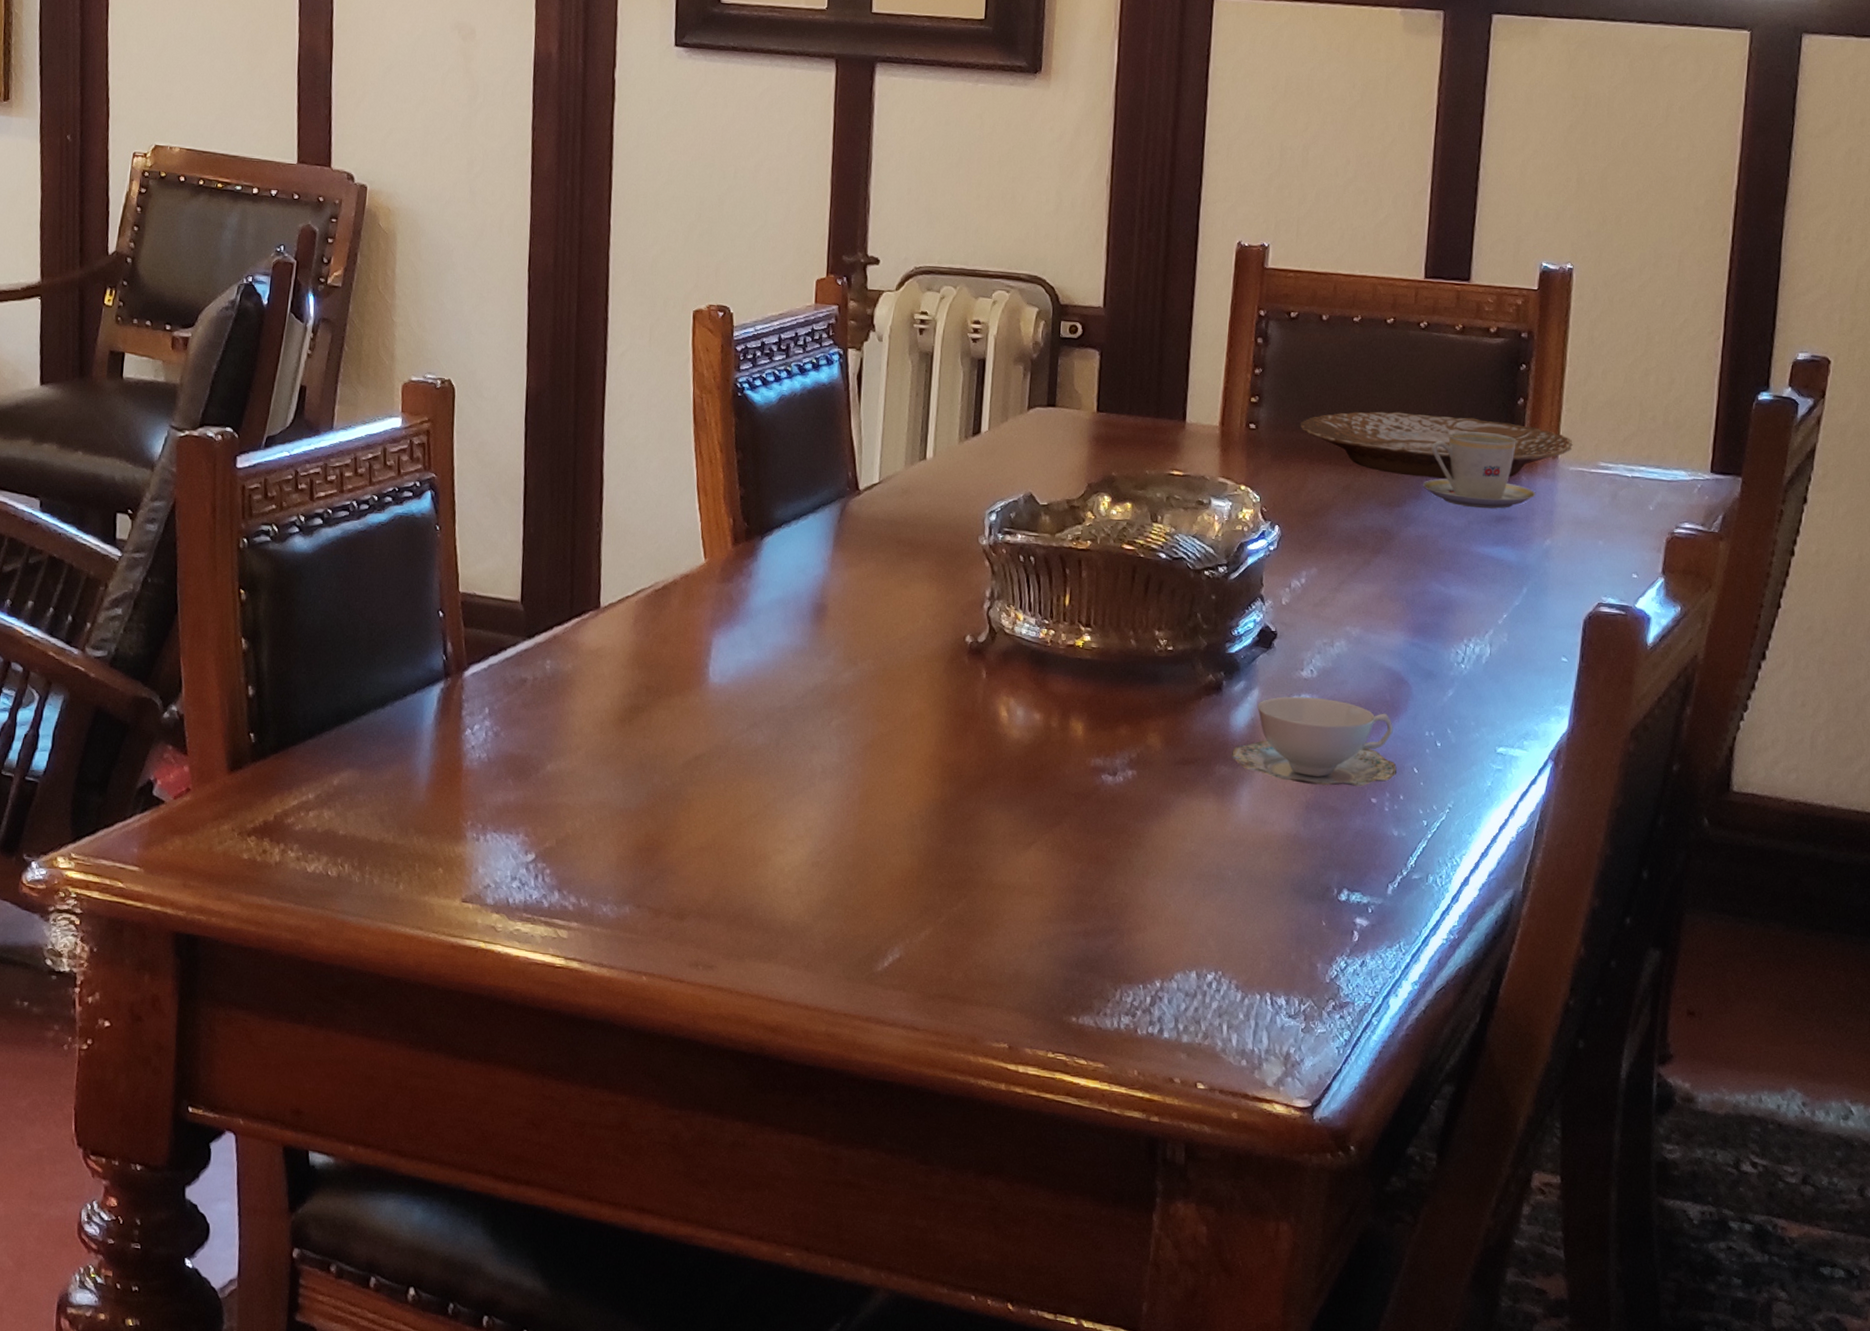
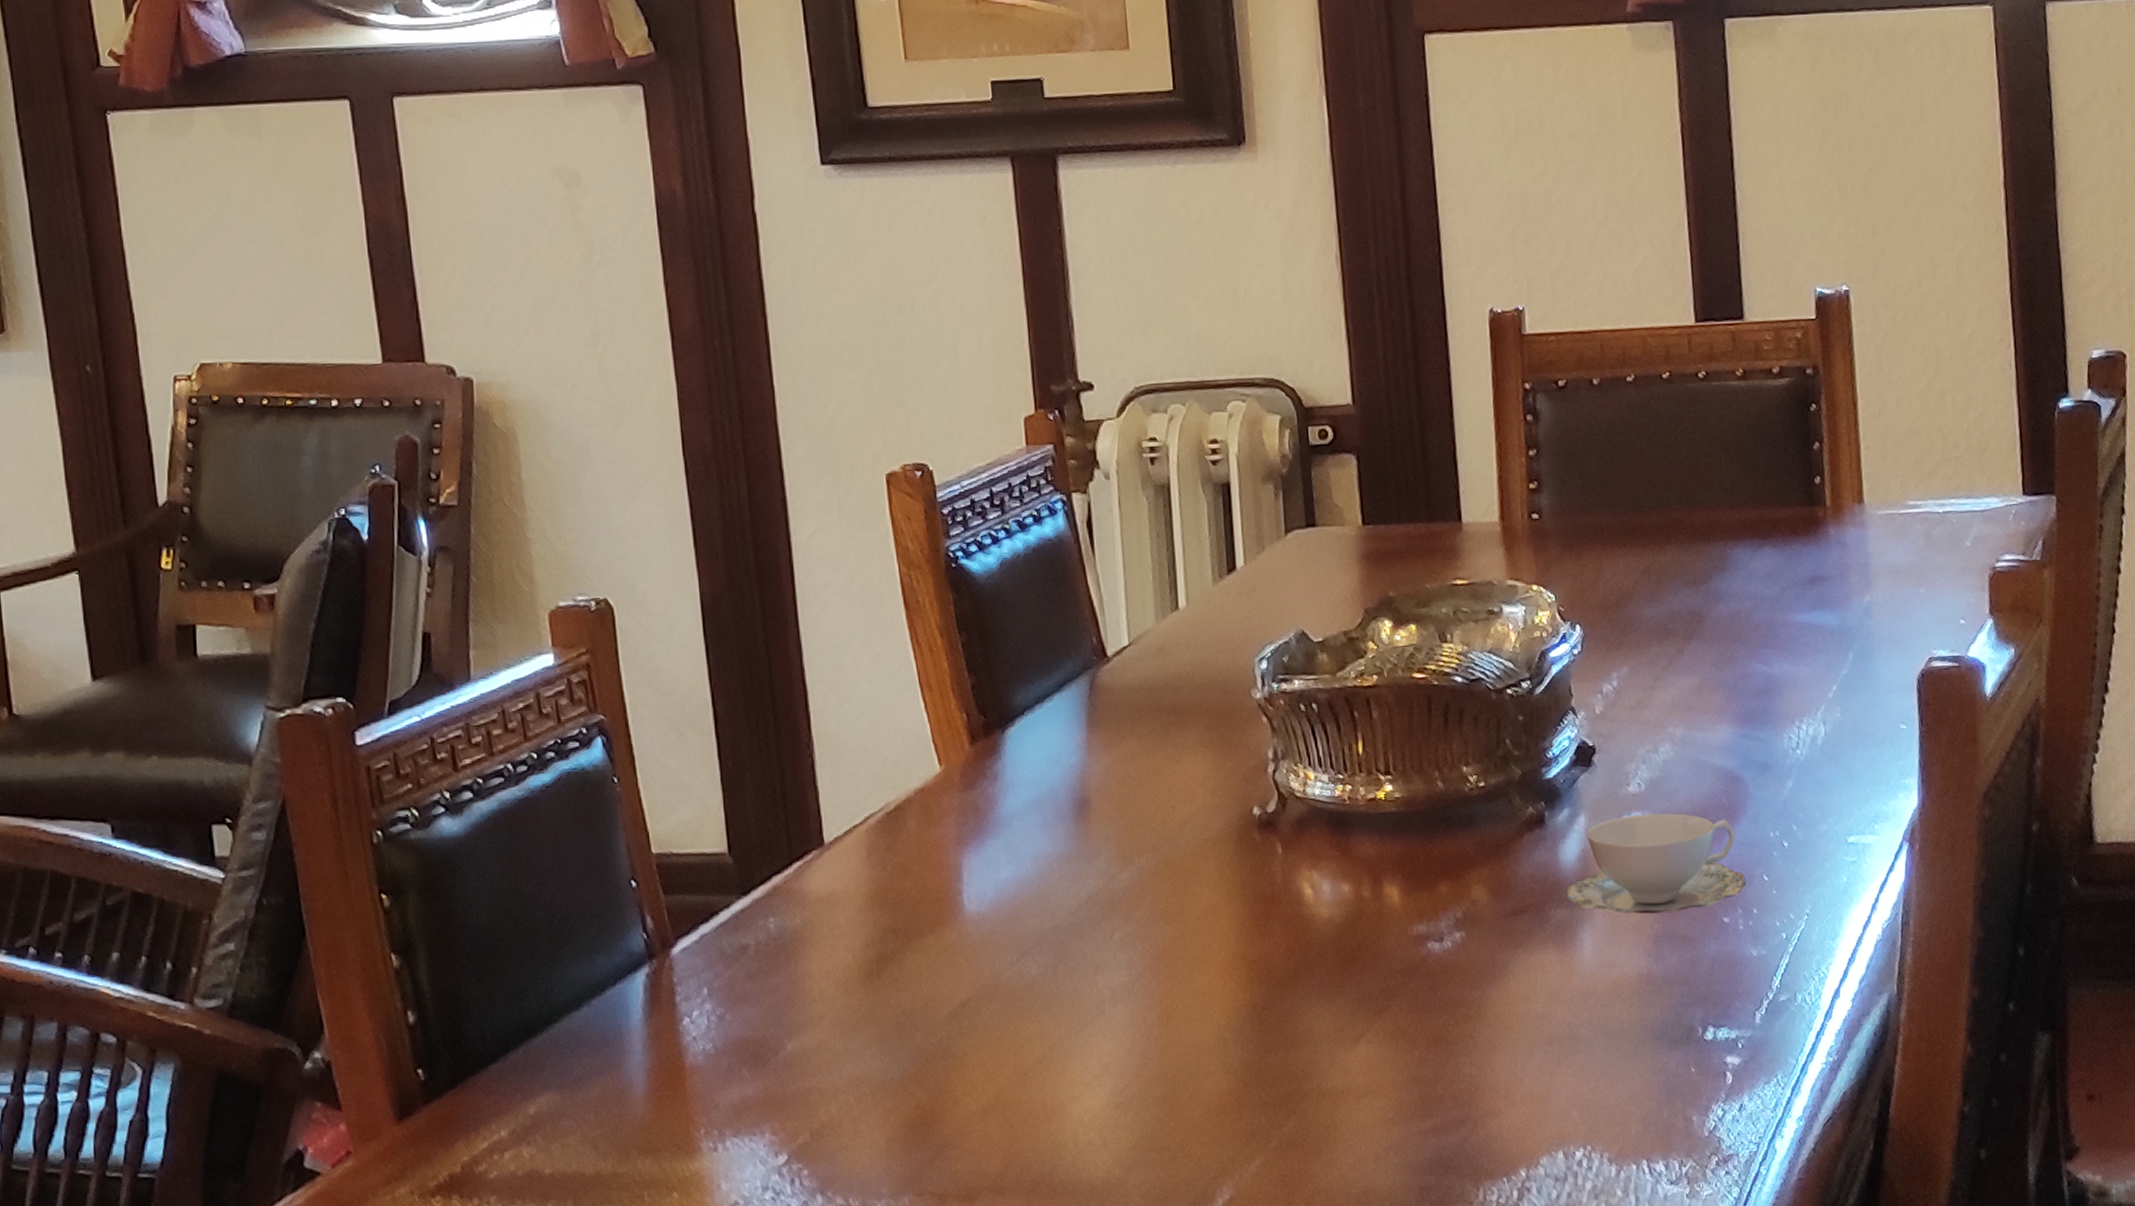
decorative plate: present [1300,411,1573,479] -> none [1586,471,1878,547]
teacup: present [1423,431,1536,509] -> none [1727,485,1847,572]

